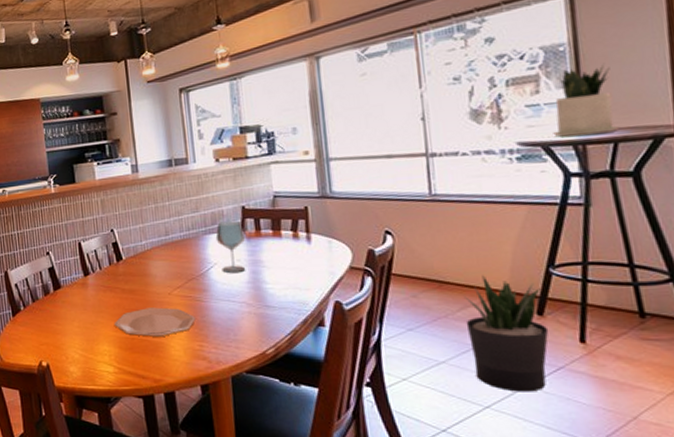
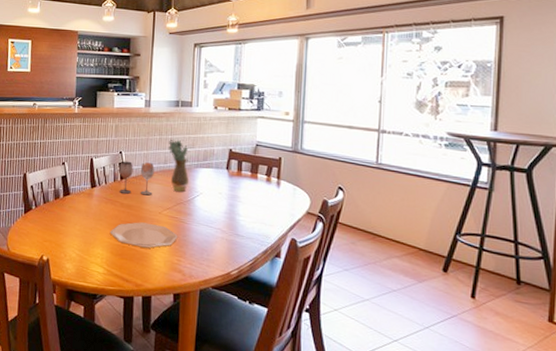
wineglass: none [113,237,158,278] -> present [119,161,155,196]
vase: none [167,204,199,266] -> present [169,137,190,192]
wine glass: present [215,221,246,274] -> none [204,159,229,204]
planter: present [464,275,549,392] -> none [389,234,450,333]
planter: present [553,64,620,137] -> none [474,81,522,137]

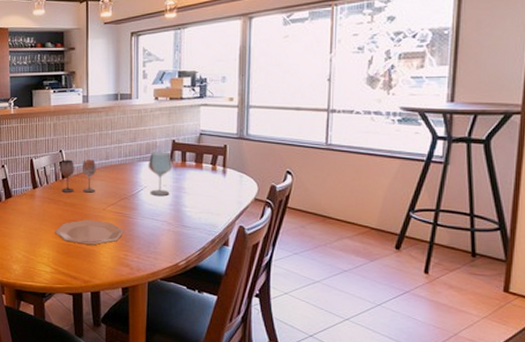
vase: present [169,137,190,192] -> none [110,132,133,186]
wine glass: none [204,159,229,204] -> present [148,152,173,197]

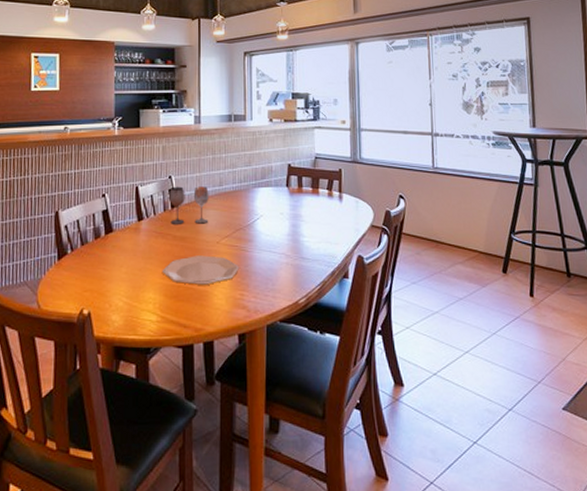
wine glass: present [148,152,173,197] -> none [264,177,289,226]

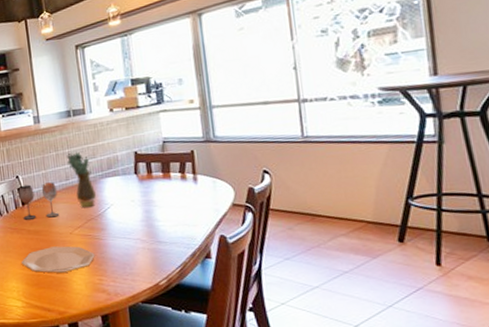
vase: none [223,156,248,216] -> present [67,151,97,207]

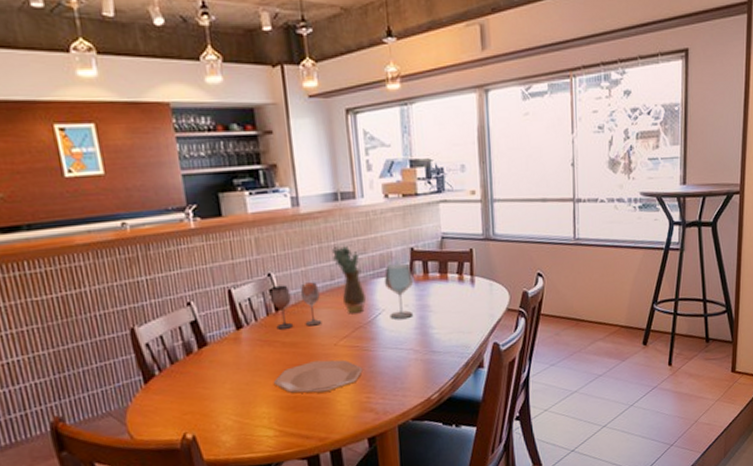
wine glass: none [111,165,139,213] -> present [384,263,414,320]

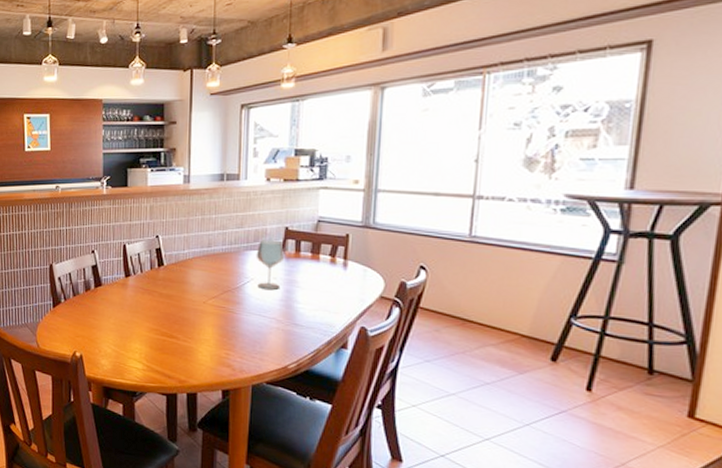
wineglass: present [271,282,322,330] -> none [156,246,197,284]
plate: present [273,359,363,394] -> none [148,313,226,342]
vase: present [332,244,367,313] -> none [213,217,238,278]

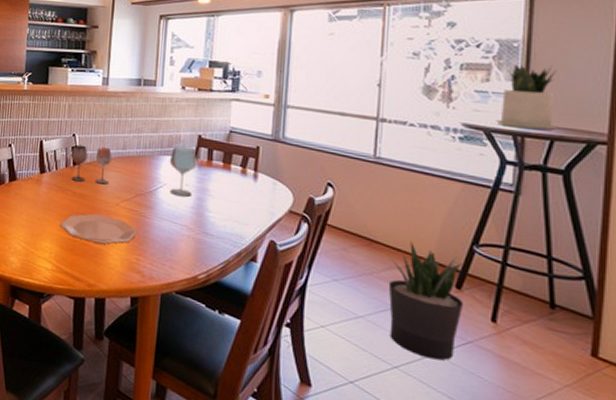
plate: none [148,313,226,342] -> present [59,214,137,244]
wineglass: none [156,246,197,284] -> present [71,144,112,185]
planter: none [481,318,559,431] -> present [388,241,464,361]
planter: none [601,126,672,196] -> present [496,64,558,131]

